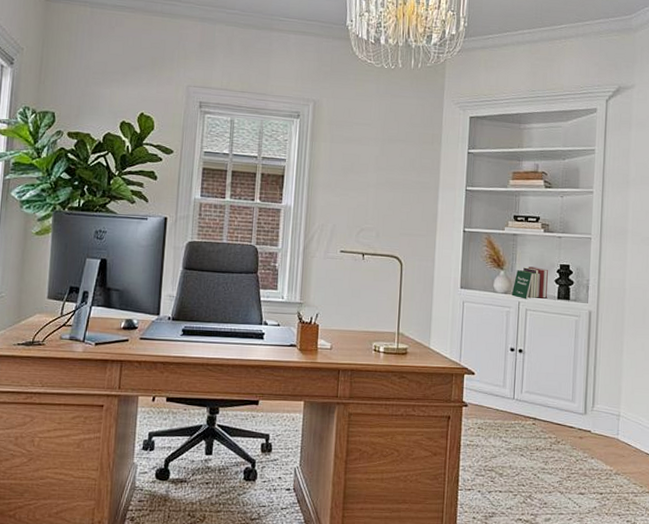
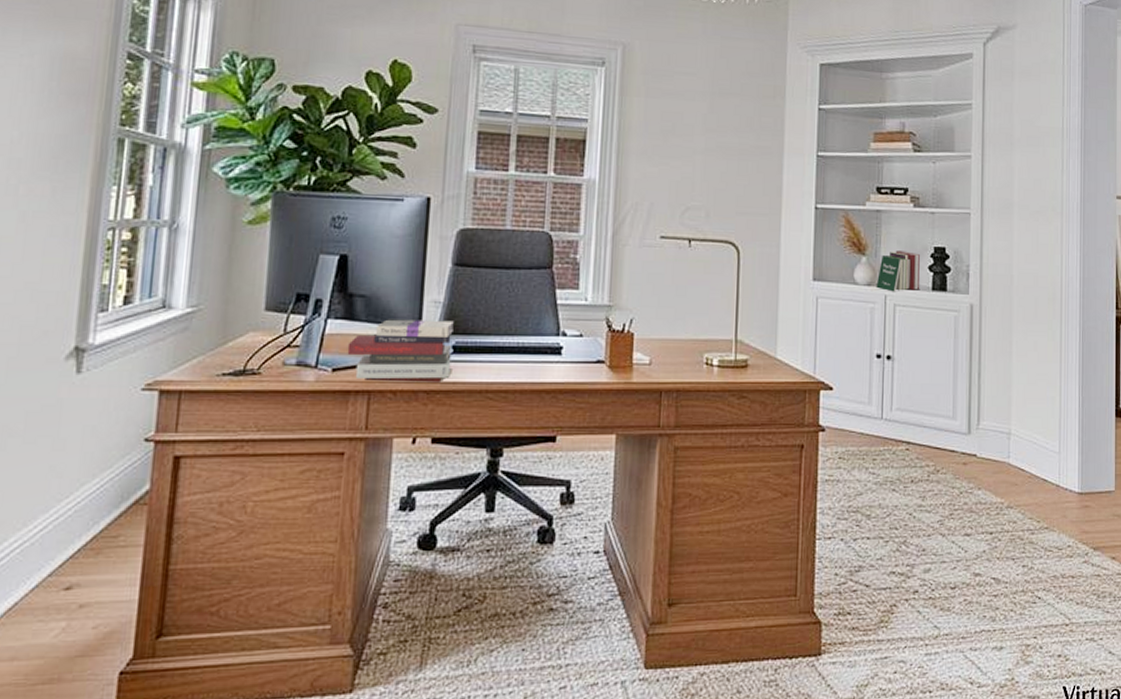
books: none [106,308,184,356] -> present [347,319,454,382]

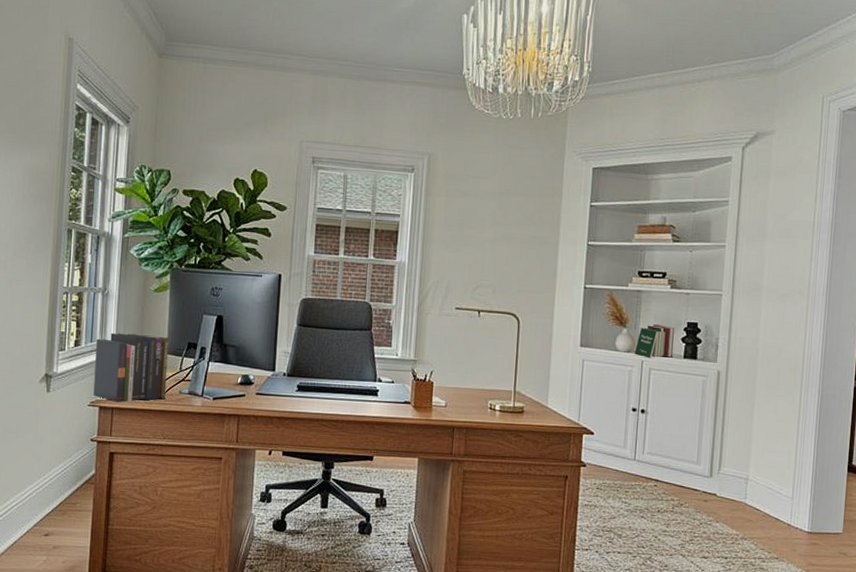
books: none [150,282,269,382] -> present [93,332,169,403]
books: present [347,319,454,382] -> none [223,363,298,412]

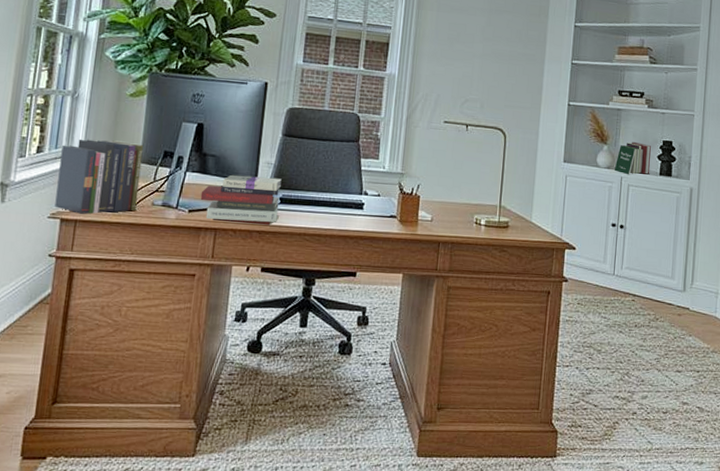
books: none [223,363,298,412] -> present [200,174,282,225]

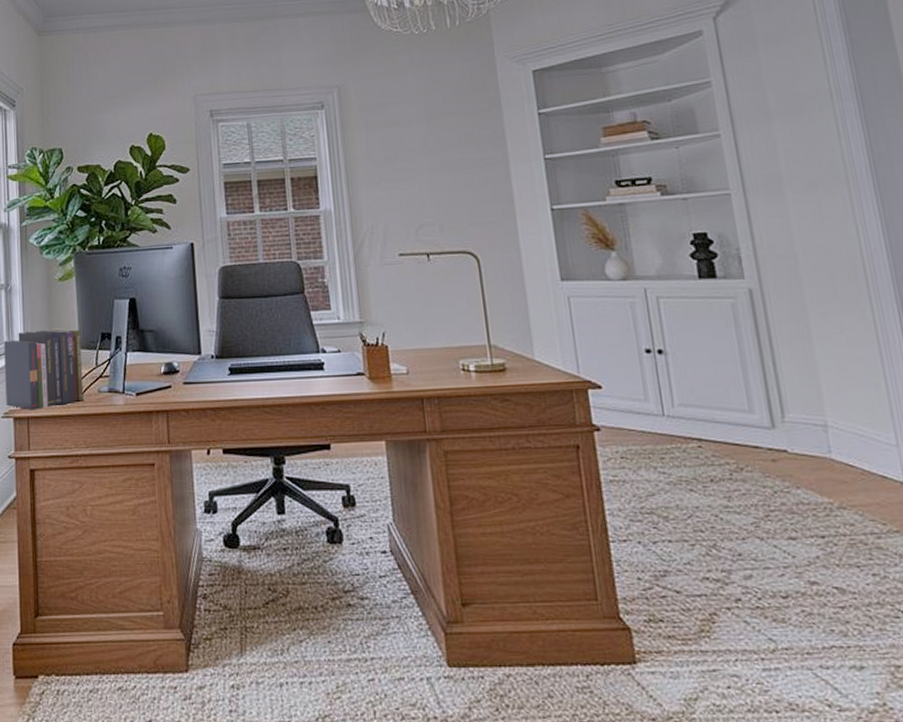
books: present [200,174,282,225] -> none [145,346,232,403]
books: present [614,142,651,175] -> none [632,241,683,285]

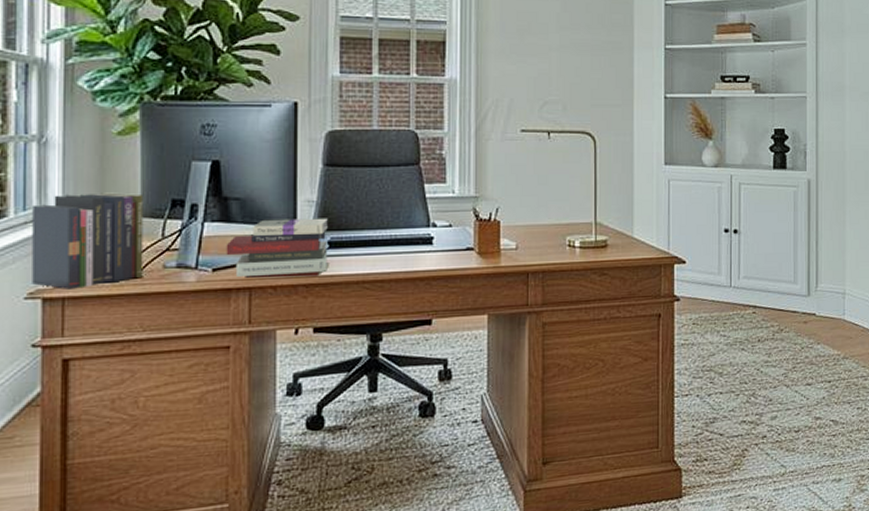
books: none [145,346,232,403] -> present [226,218,329,279]

